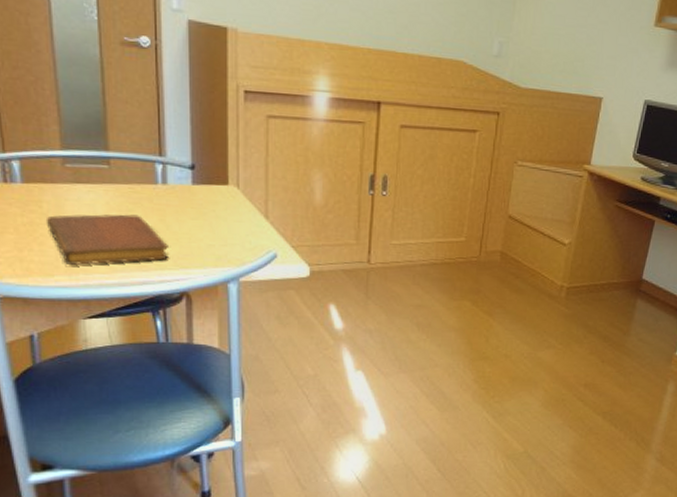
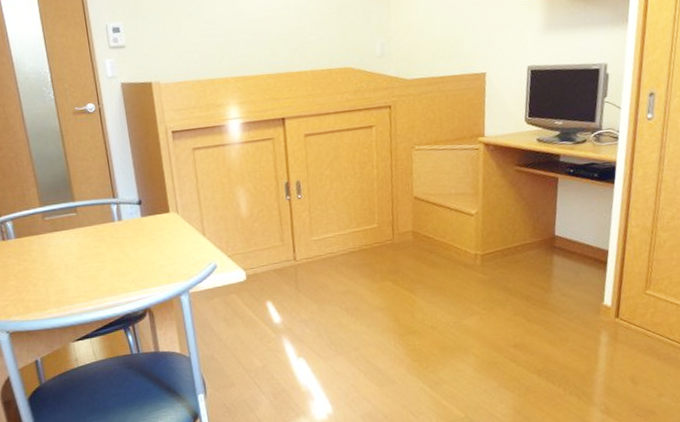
notebook: present [45,214,168,265] -> none [35,249,131,299]

